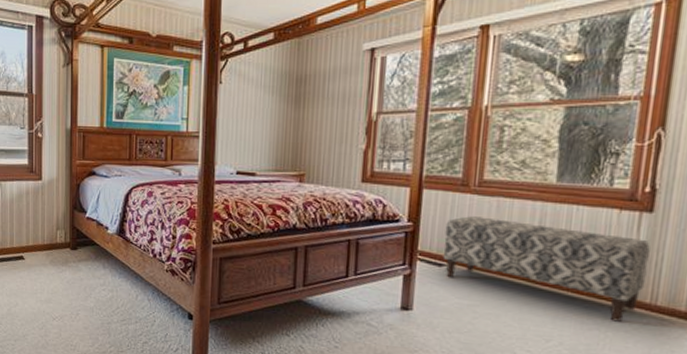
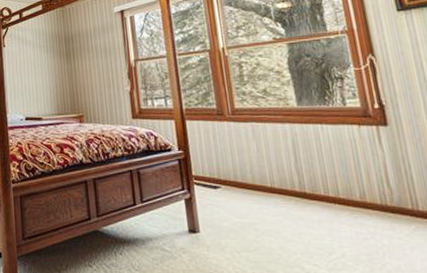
bench: present [443,216,651,322] -> none [212,141,403,229]

